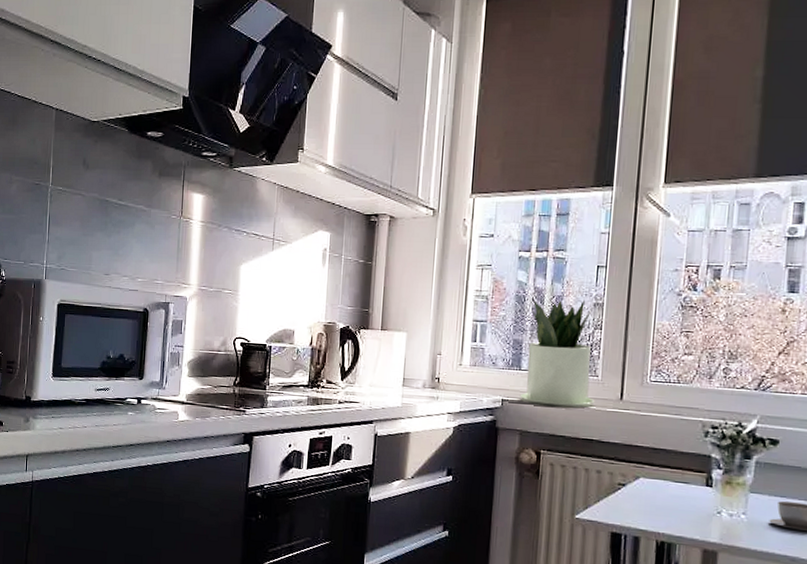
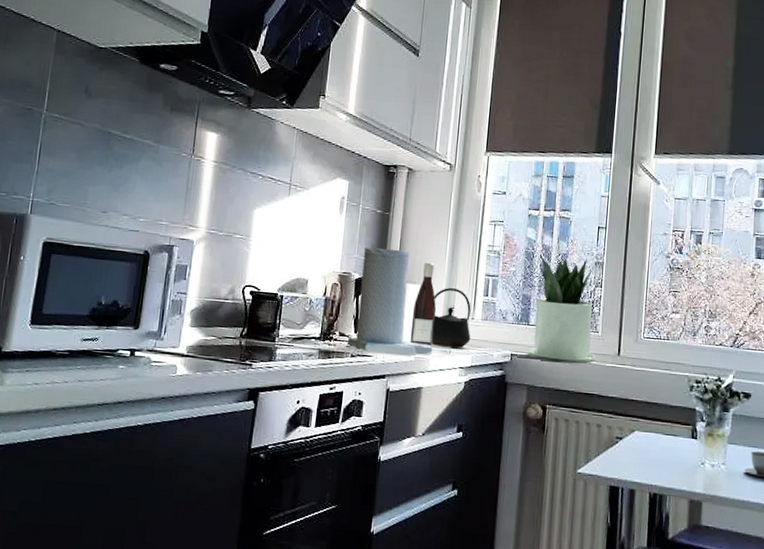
paper towel: none [334,297,420,402] -> present [347,247,433,356]
bottle: none [396,309,423,393] -> present [409,262,437,347]
kettle: none [418,334,459,395] -> present [431,288,471,349]

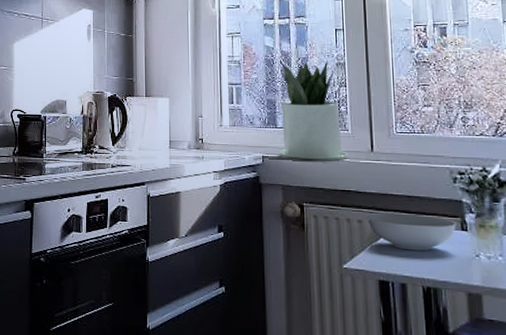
paper towel: present [347,247,433,356] -> none [106,67,187,164]
bottle: present [409,262,437,347] -> none [163,76,186,154]
kettle: present [431,288,471,349] -> none [182,99,221,154]
bowl: none [605,418,688,458] -> present [366,213,457,251]

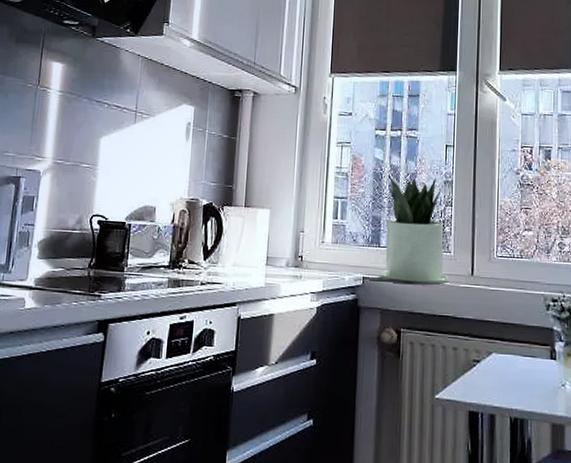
bowl: present [366,213,457,251] -> none [462,340,546,380]

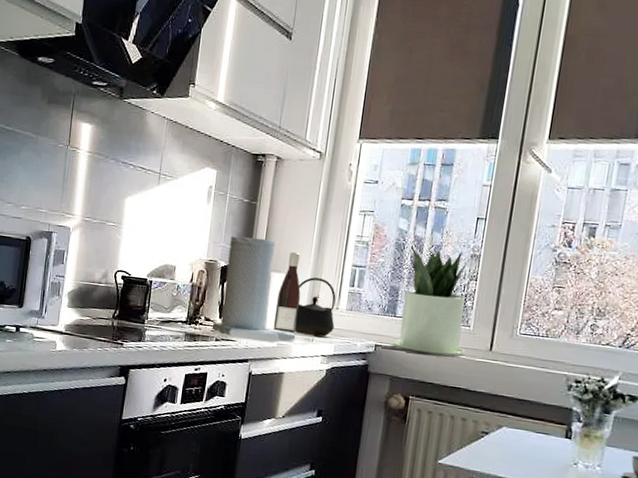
paper towel: none [196,173,284,283] -> present [211,236,296,343]
bottle: none [260,186,286,272] -> present [273,251,301,334]
kettle: none [281,211,322,273] -> present [294,277,336,337]

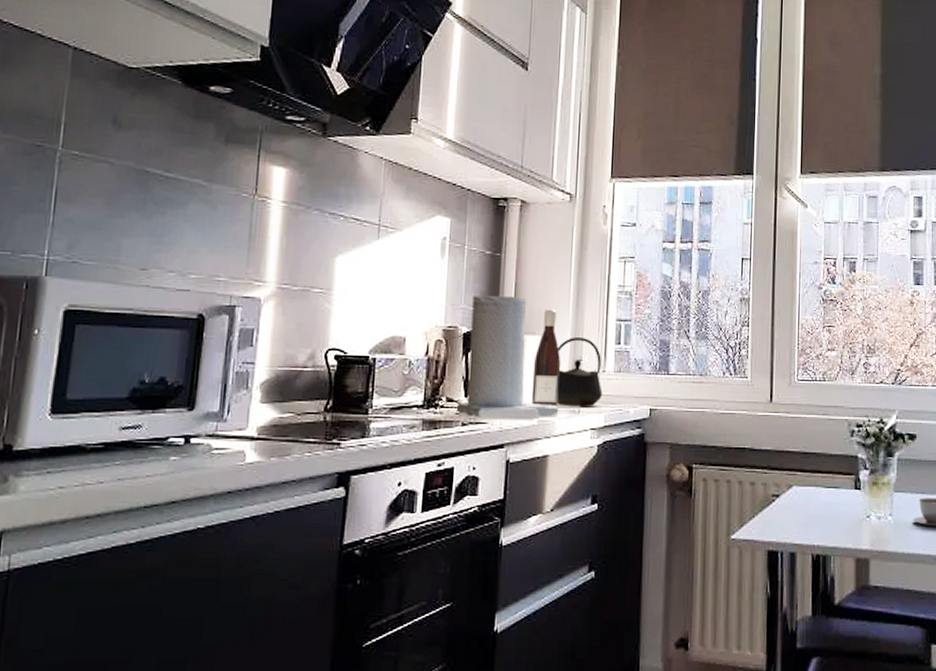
planter: present [392,249,470,357] -> none [668,295,745,415]

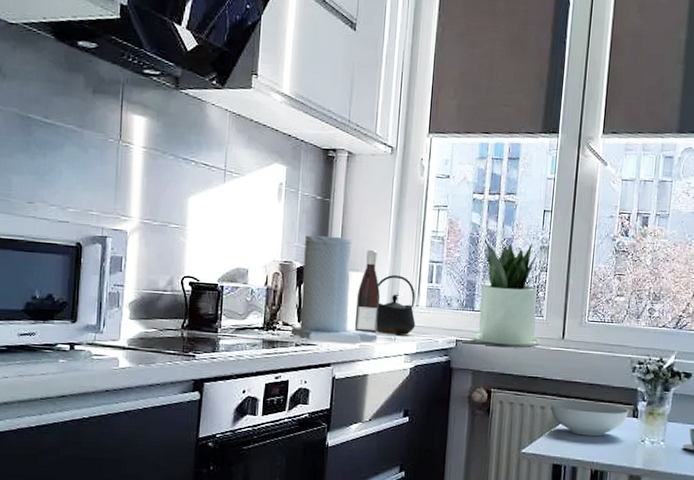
planter: none [668,295,745,415] -> present [472,242,540,348]
bowl: none [760,472,850,514] -> present [549,400,629,437]

